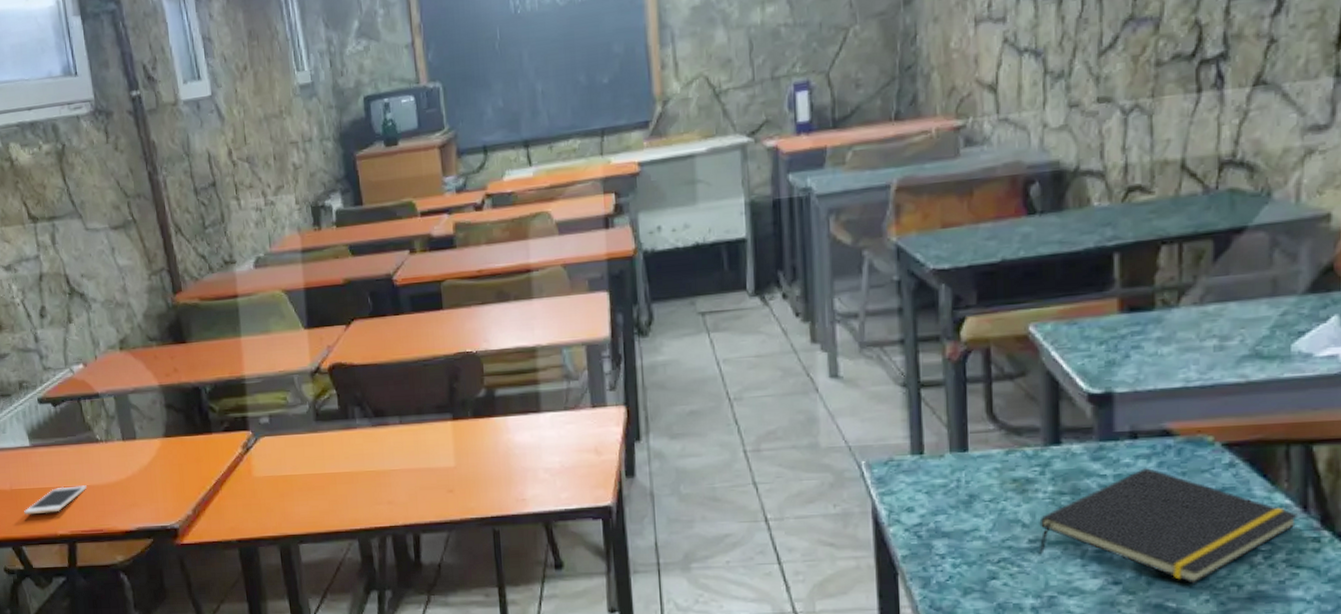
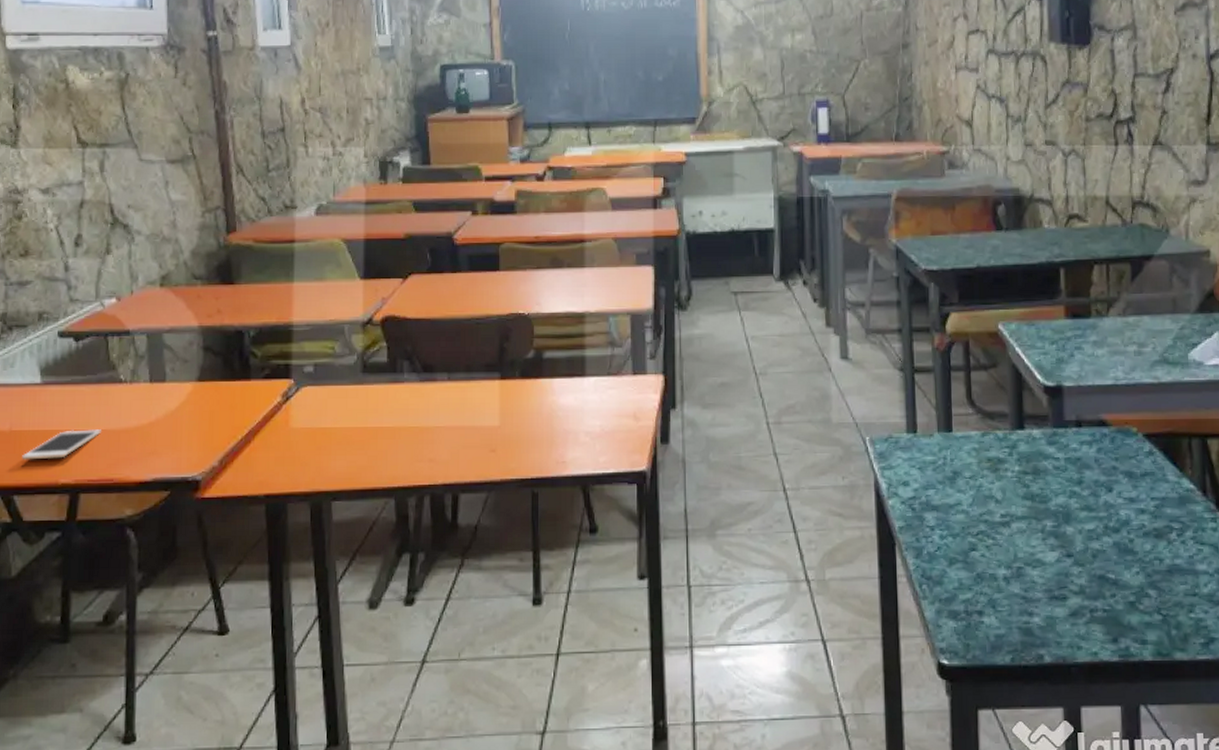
notepad: present [1038,468,1299,584] -> none [1008,453,1201,557]

